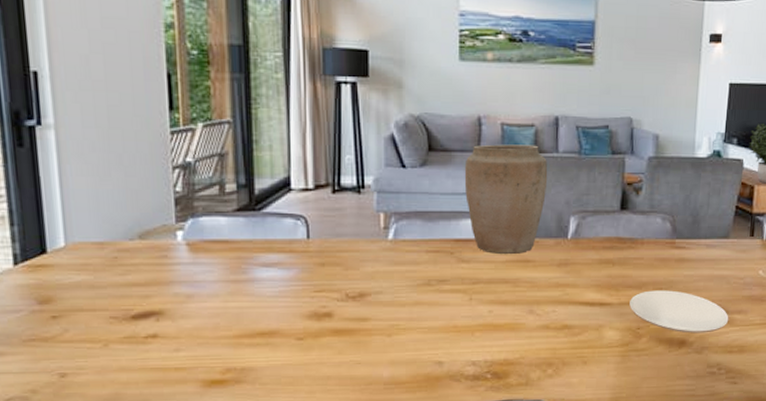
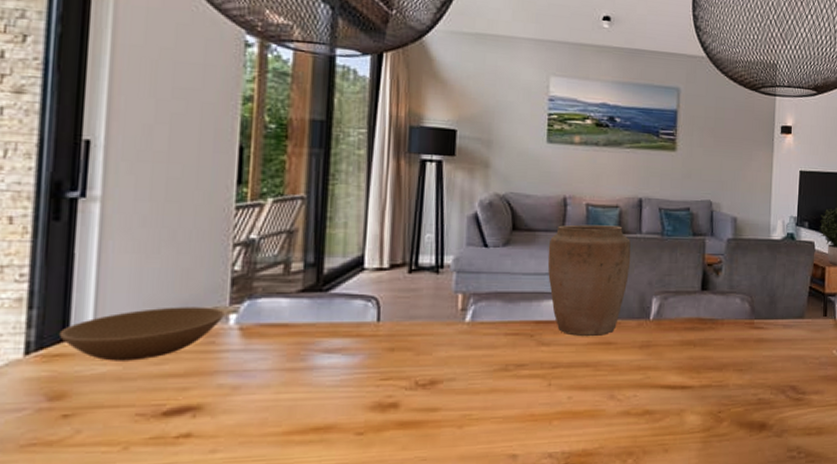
bowl: none [38,224,172,272] -> present [58,307,225,361]
plate: present [629,290,729,333] -> none [711,371,807,416]

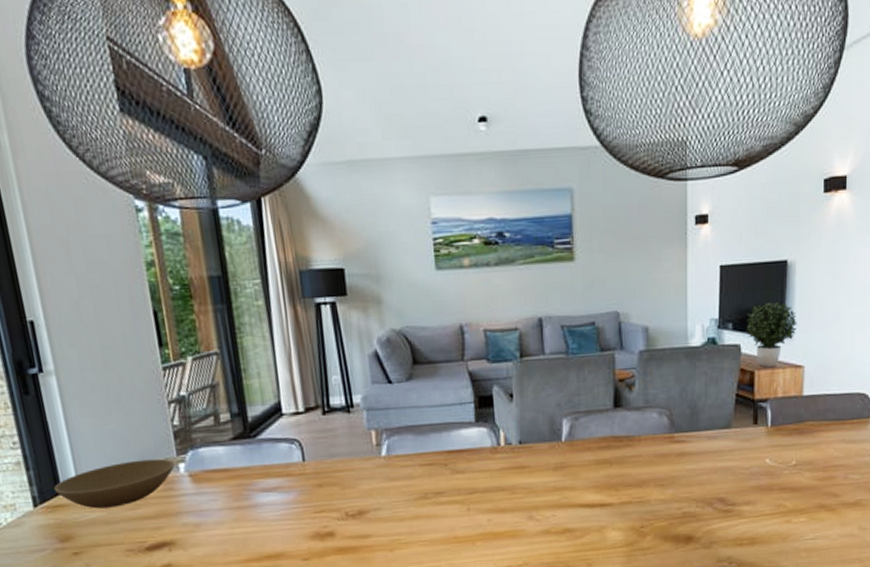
vase: present [547,224,631,337] -> none [450,349,537,463]

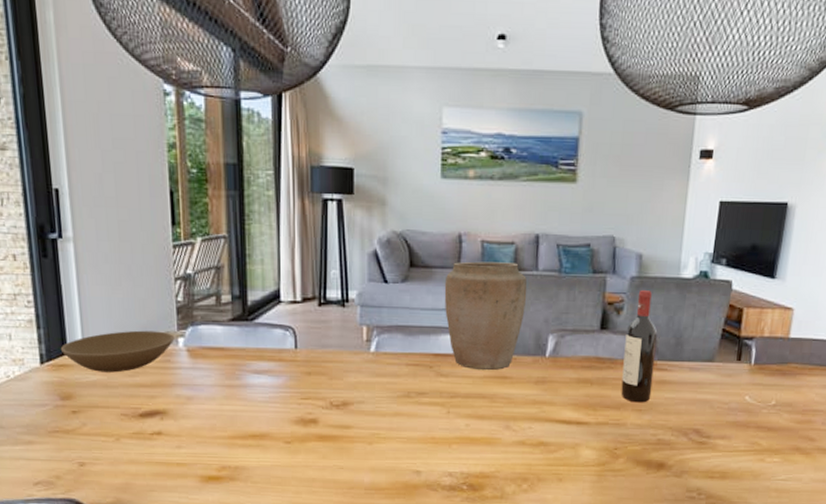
vase: none [450,349,537,463] -> present [444,261,527,371]
wine bottle: none [640,362,672,478] -> present [621,289,658,403]
potted plant: present [745,302,798,368] -> none [738,241,792,307]

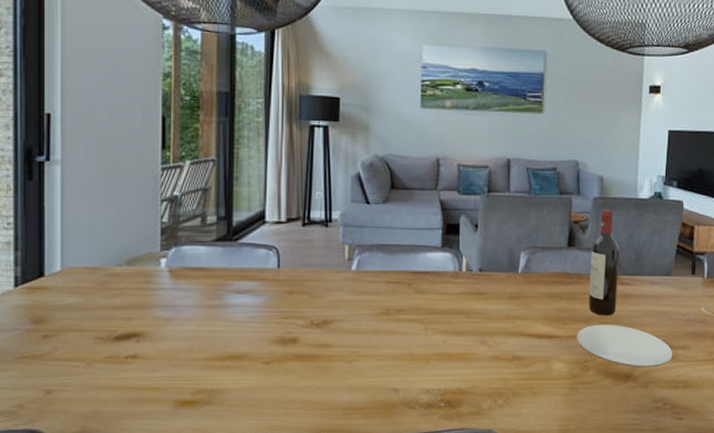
bowl: present [60,330,175,373] -> none [37,251,157,295]
vase: present [444,261,527,371] -> none [423,183,500,287]
plate: none [607,411,711,457] -> present [577,324,673,368]

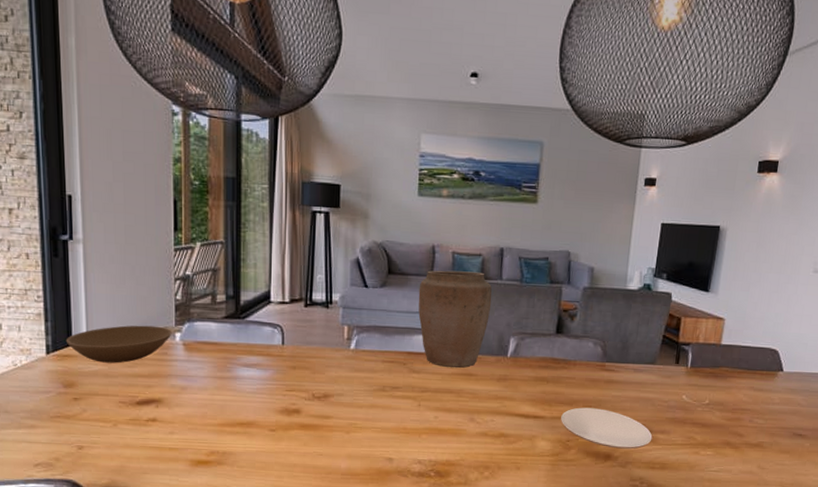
bowl: none [37,251,157,295] -> present [65,325,172,364]
vase: none [423,183,500,287] -> present [418,270,492,369]
wine bottle: present [588,209,620,316] -> none [573,299,606,400]

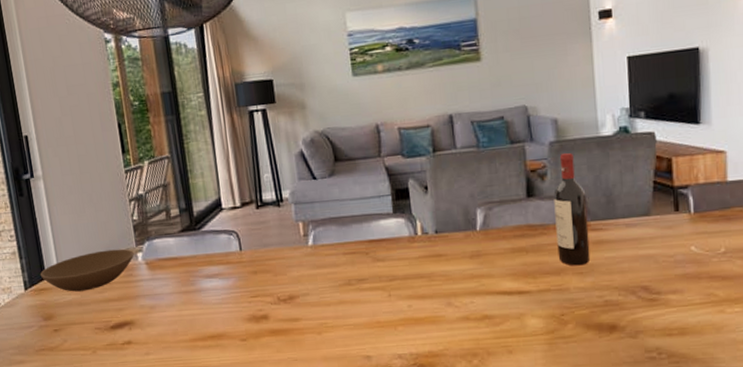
vase: present [418,270,492,369] -> none [369,144,450,252]
plate: present [561,407,653,449] -> none [549,274,663,318]
wine bottle: none [573,299,606,400] -> present [553,152,591,266]

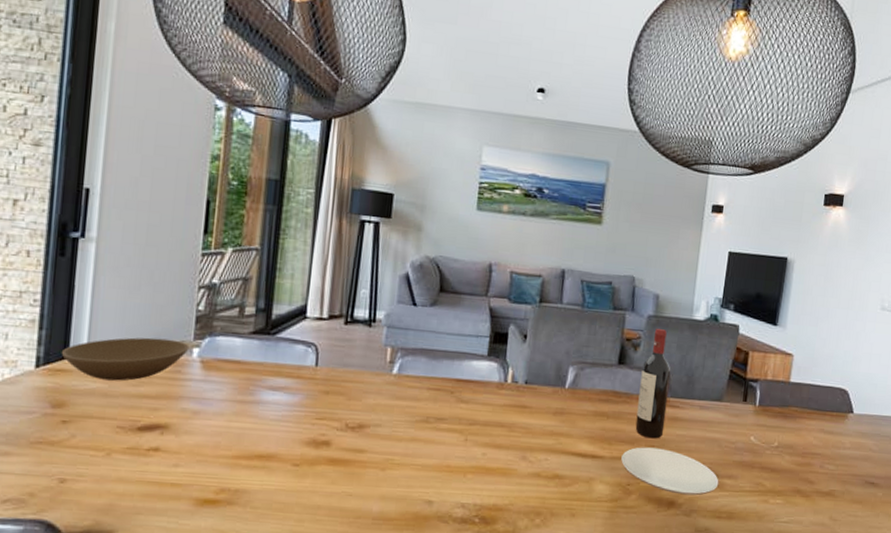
plate: none [549,274,663,318] -> present [621,447,719,496]

